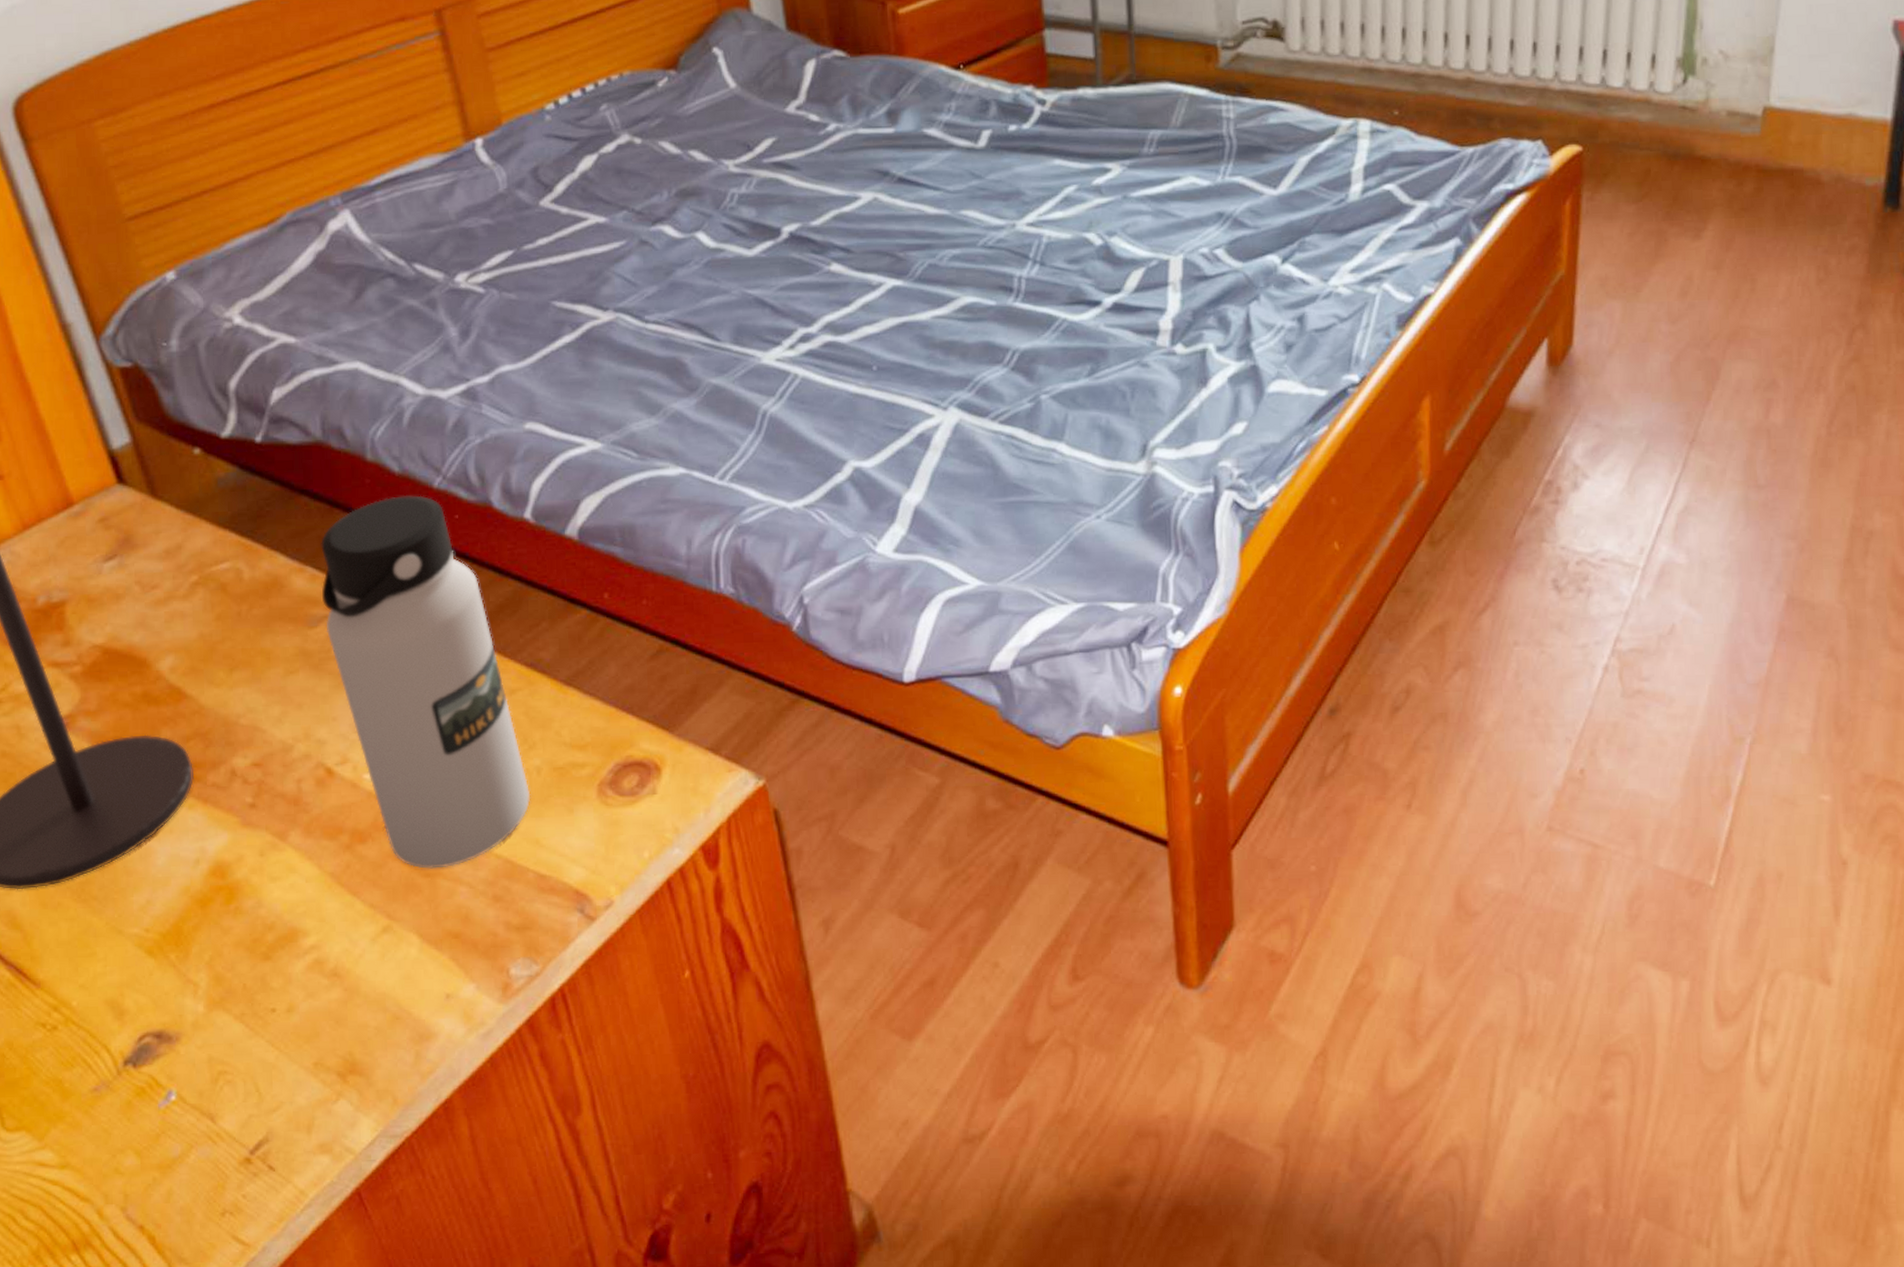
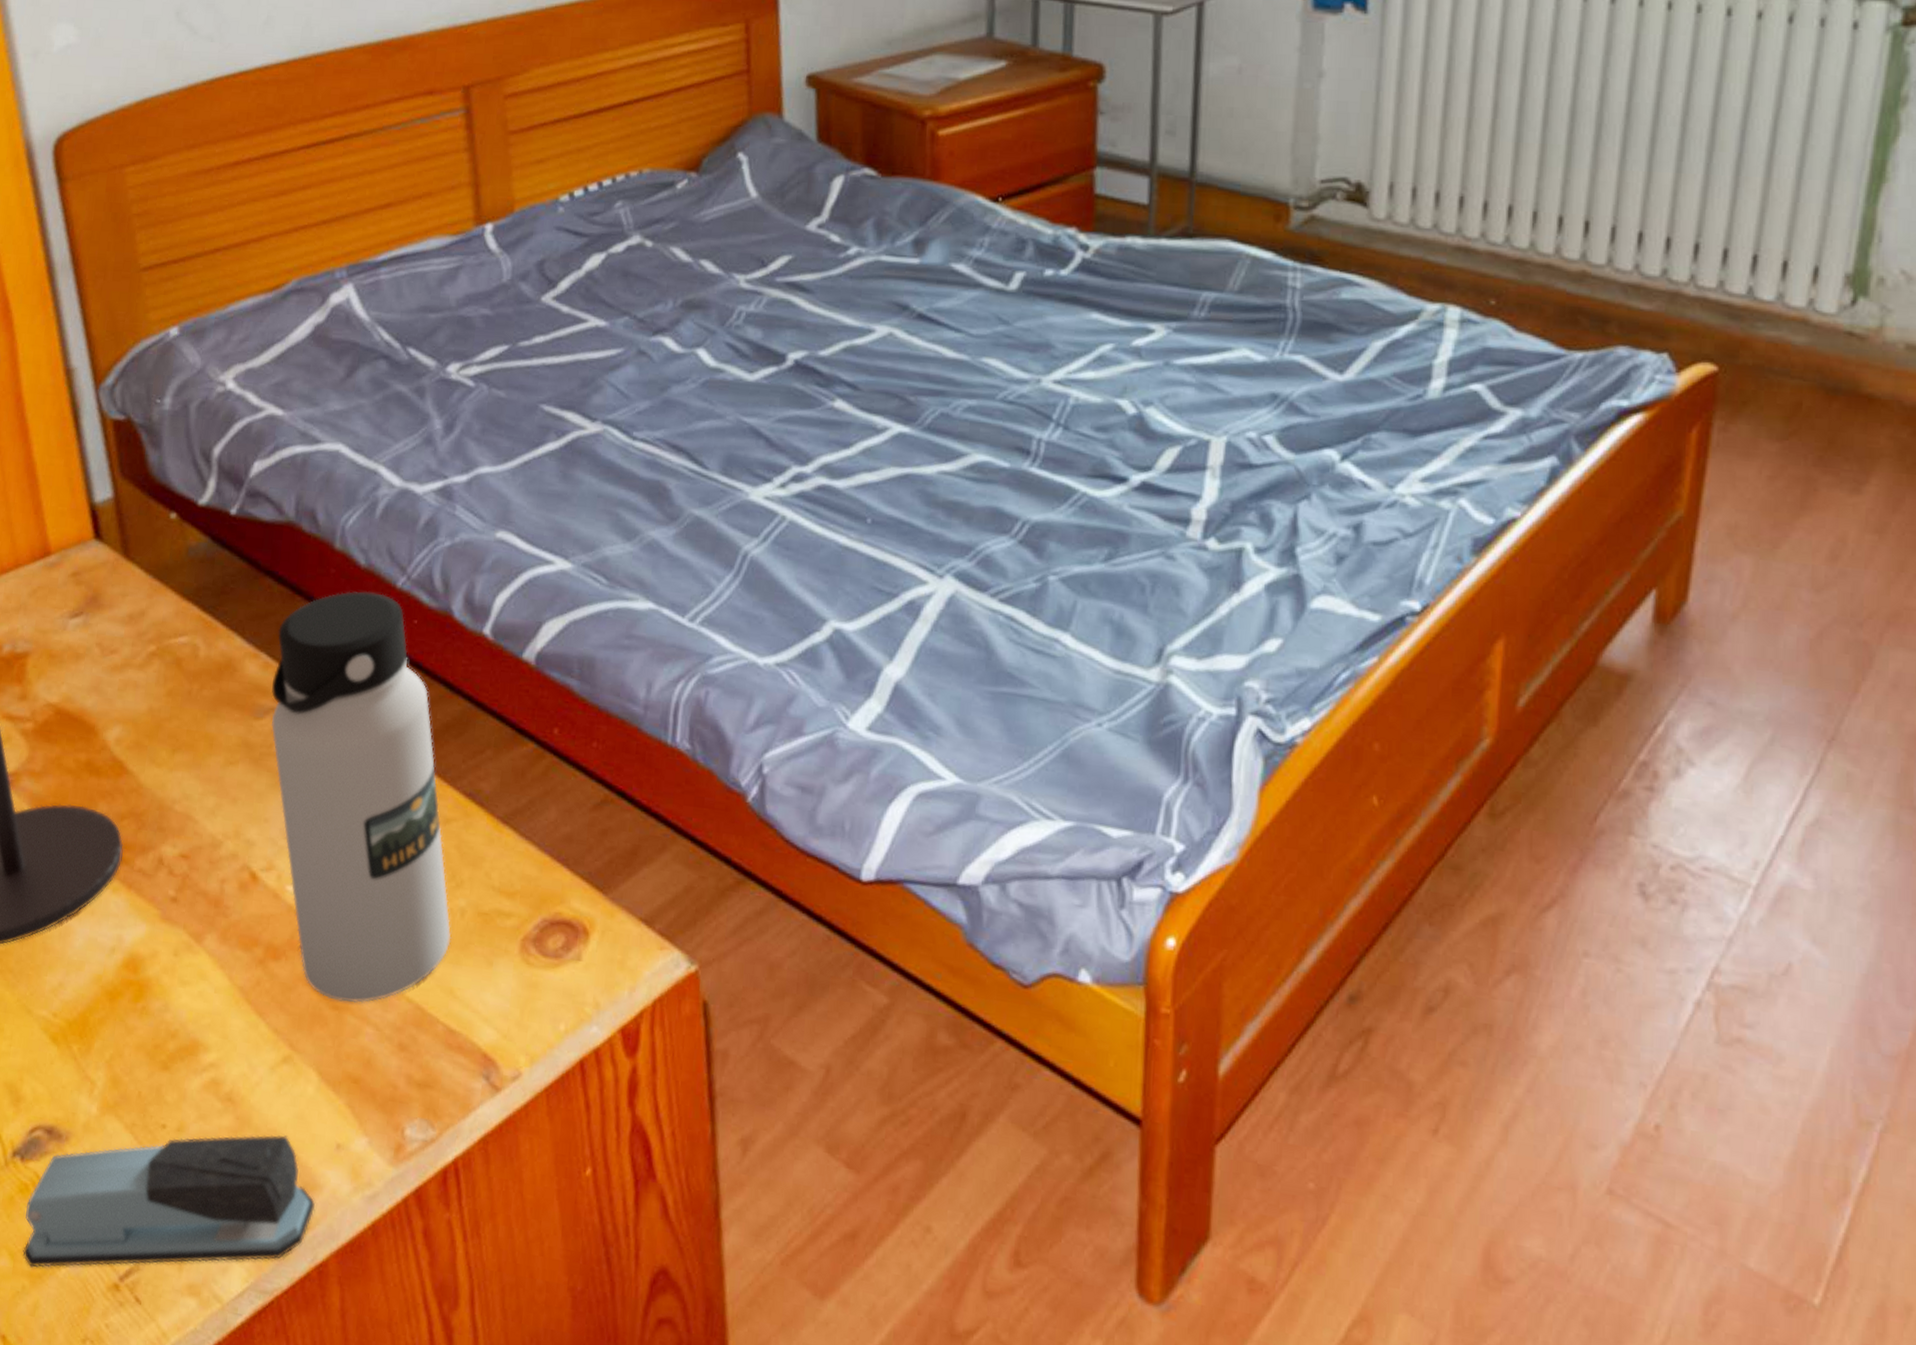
stapler: none [145,996,434,1160] -> present [22,1134,315,1268]

